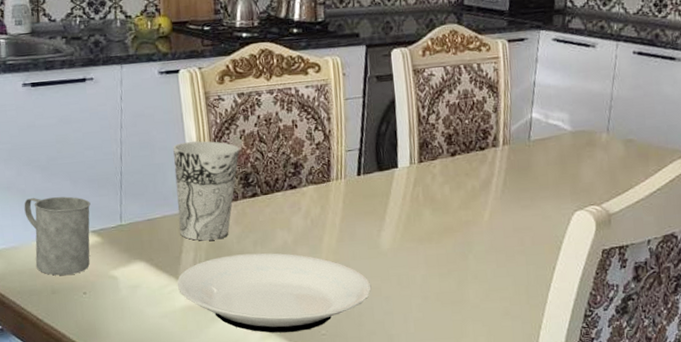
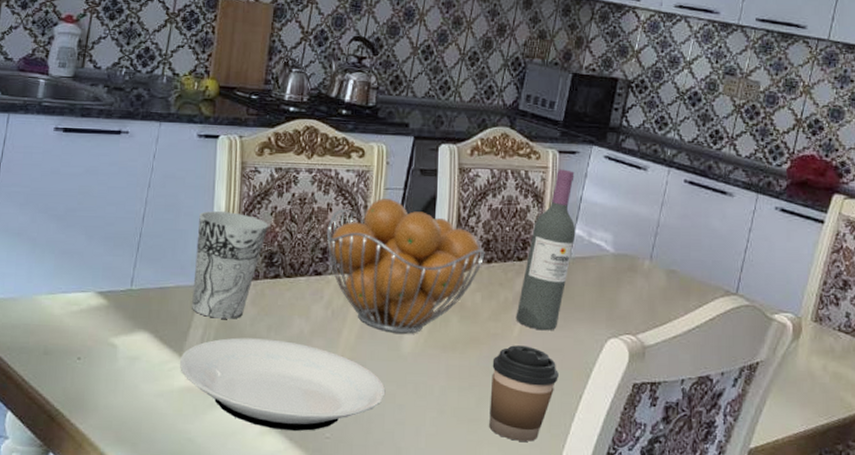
mug: present [24,196,91,276] -> none [31,247,103,336]
fruit basket: none [295,108,449,232] -> present [326,198,485,334]
coffee cup: none [467,228,531,316] -> present [489,345,559,442]
wine bottle: none [484,57,533,212] -> present [516,169,576,331]

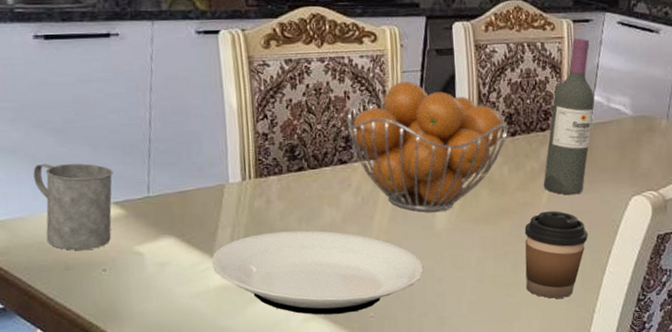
mug: none [31,247,103,336] -> present [33,163,113,251]
cup: present [192,211,268,319] -> none [210,109,285,216]

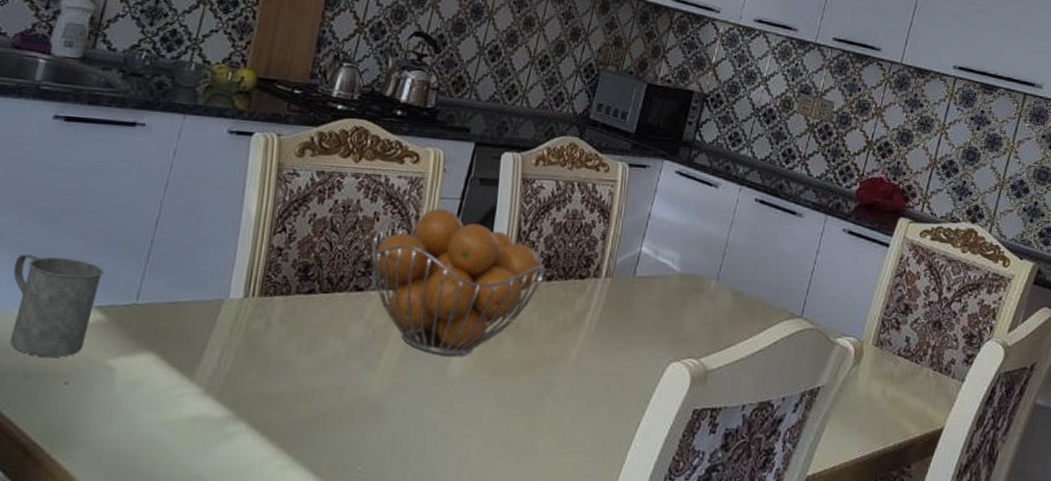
plate: present [211,230,424,315] -> none [189,359,428,465]
coffee cup: present [524,211,588,299] -> none [540,369,617,472]
wine bottle: present [543,38,595,195] -> none [574,183,644,354]

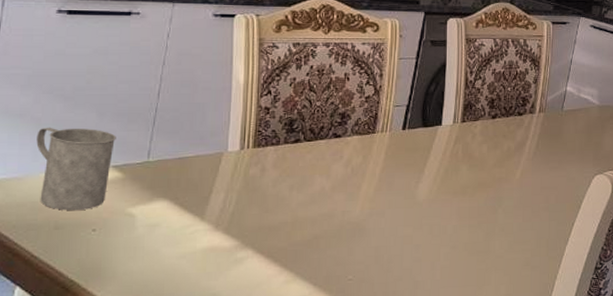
fruit basket: present [371,208,546,356] -> none [344,67,490,184]

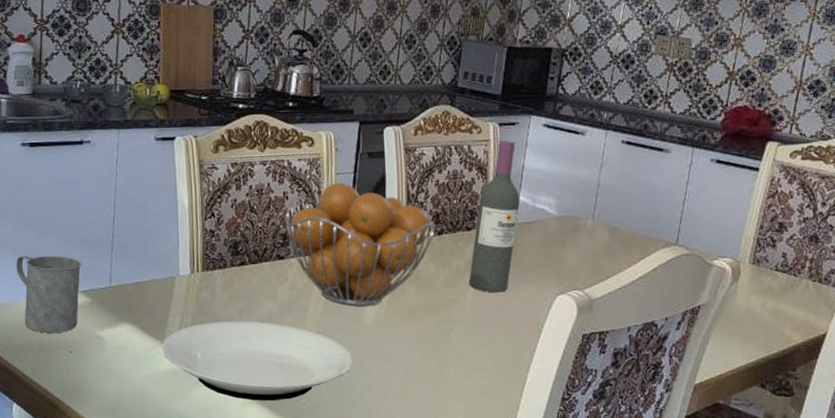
plate: none [201,197,403,277] -> present [162,321,353,401]
fruit basket: none [344,67,490,184] -> present [285,183,436,306]
wine bottle: none [517,37,567,172] -> present [468,140,520,293]

